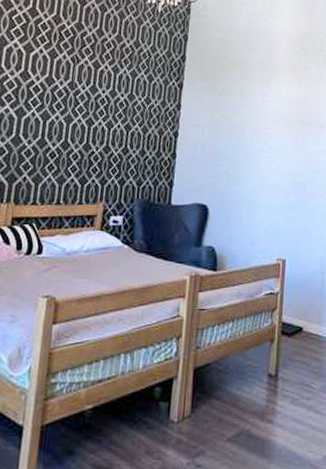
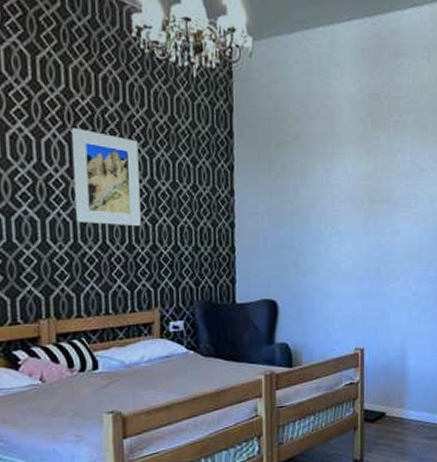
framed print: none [46,46,107,130] -> present [71,128,141,227]

